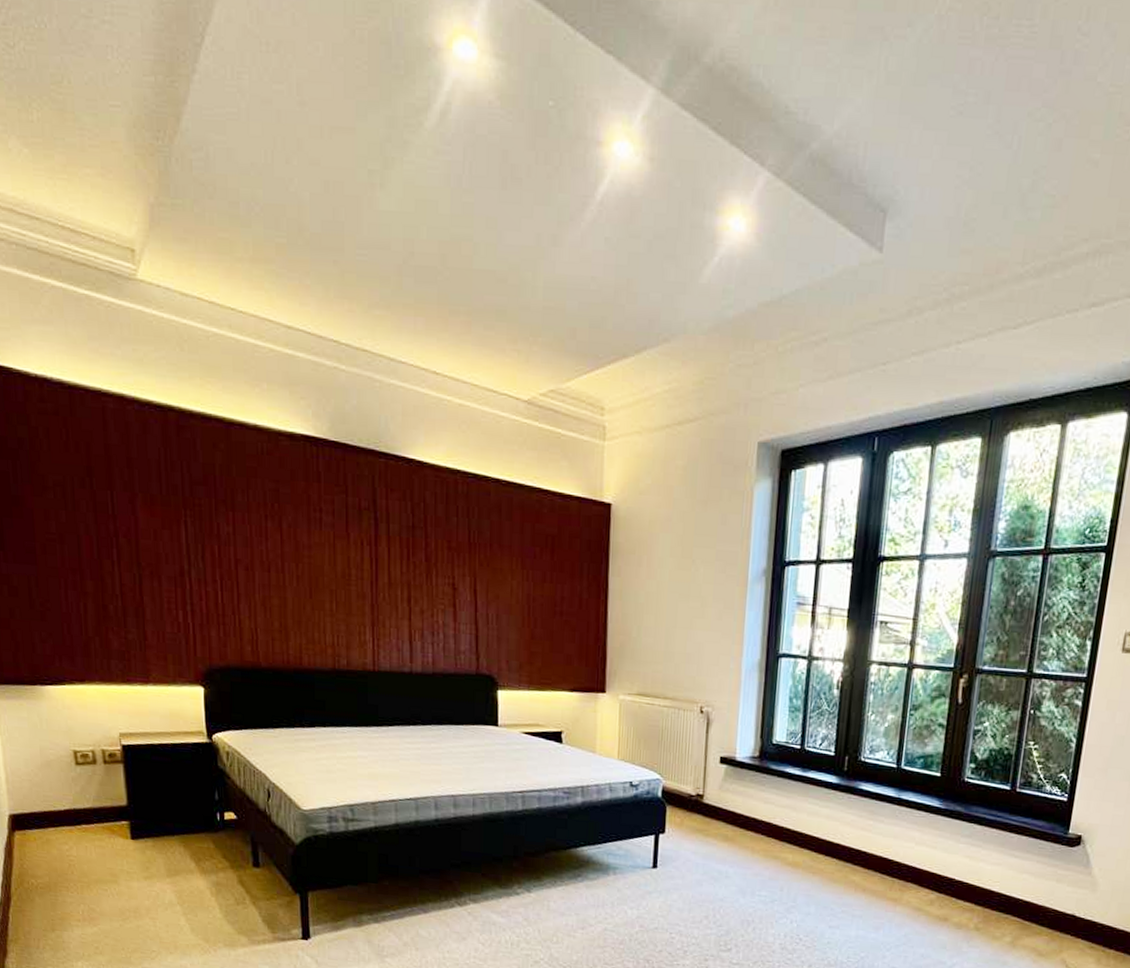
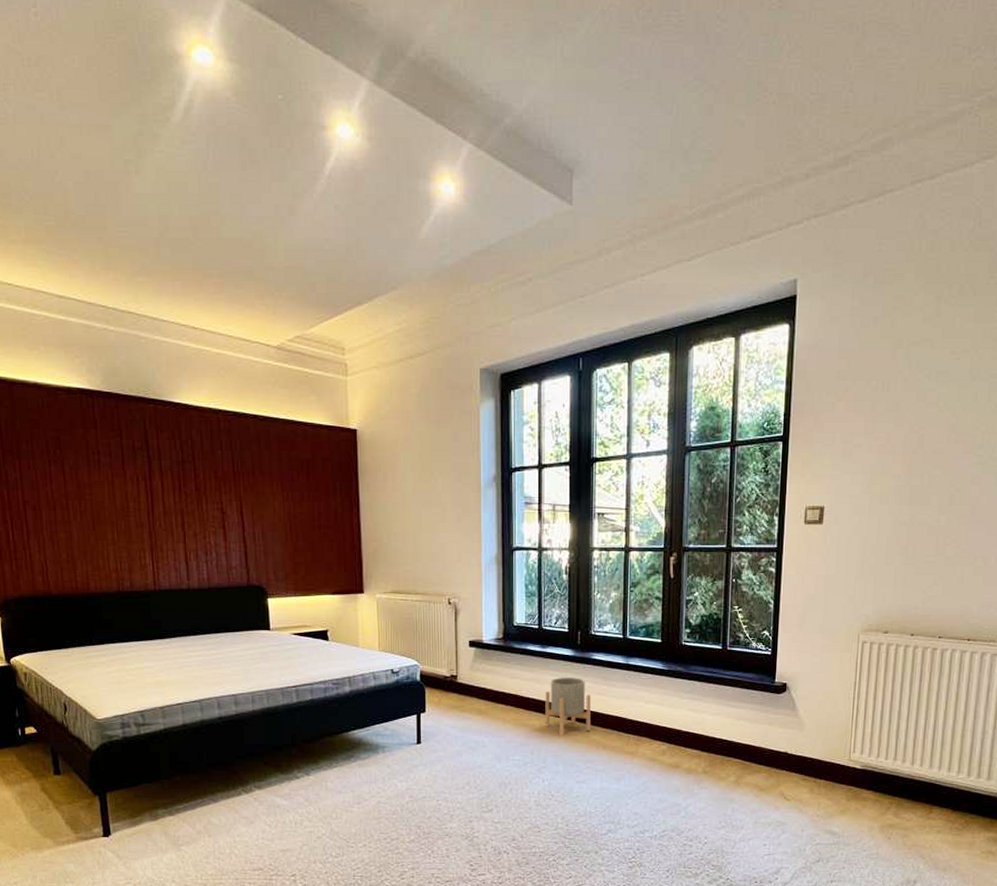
planter: none [798,807,855,873] -> present [545,677,592,735]

